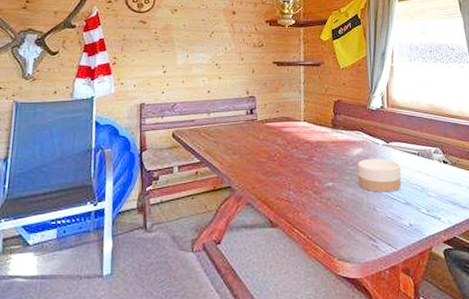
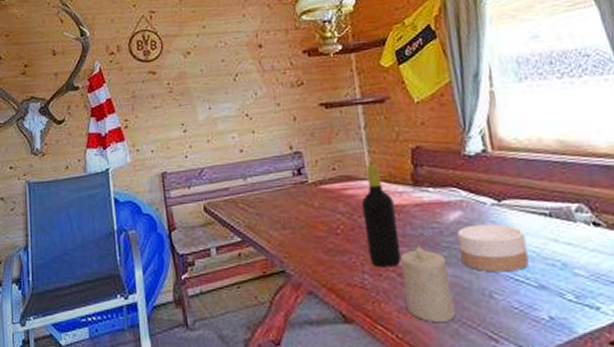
bottle: none [294,111,318,186] -> present [362,165,402,268]
candle: none [317,172,350,227] -> present [400,246,456,322]

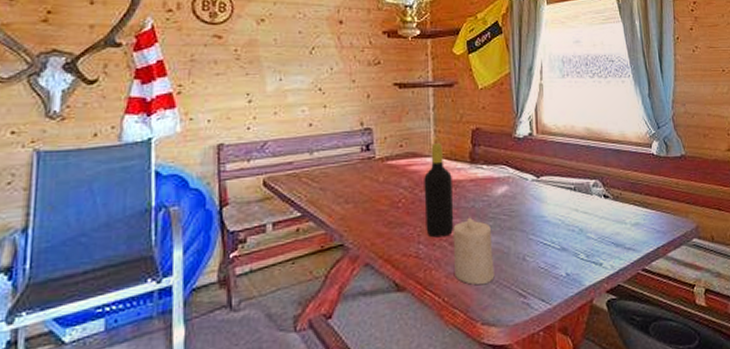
bowl: present [457,223,529,272] -> none [503,196,555,238]

